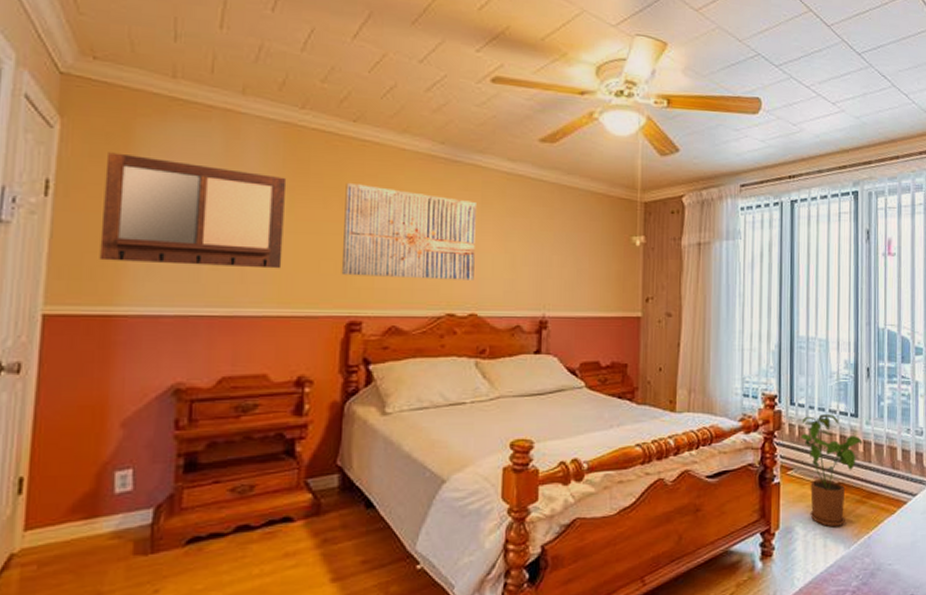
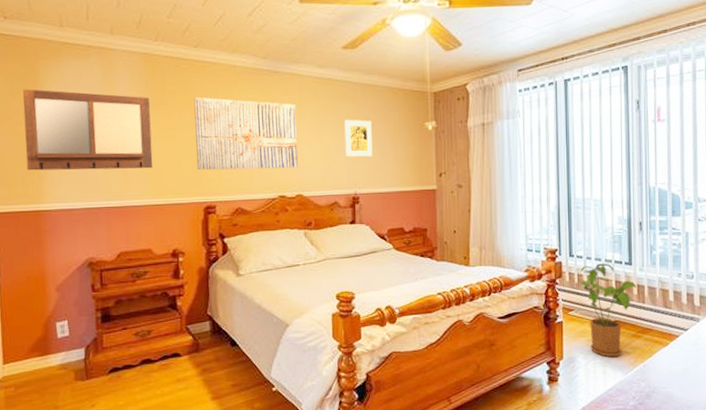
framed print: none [534,225,569,272] -> present [344,119,373,157]

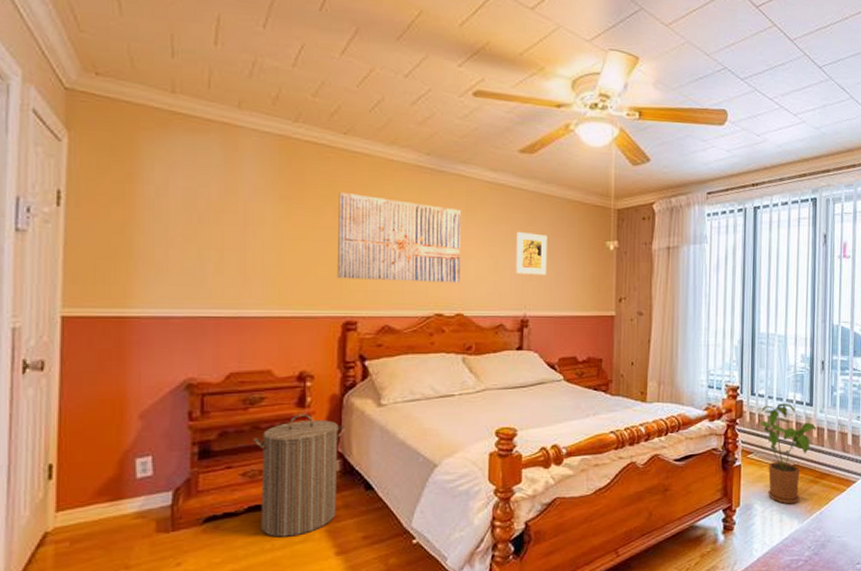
writing board: present [22,89,153,171] -> none [111,164,283,273]
laundry hamper: none [141,283,213,385] -> present [253,413,346,538]

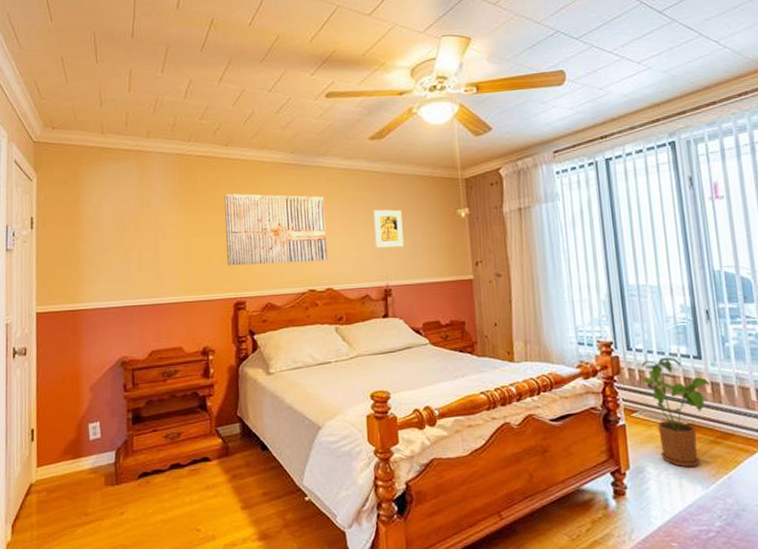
laundry hamper: present [253,413,346,538] -> none [171,383,243,492]

